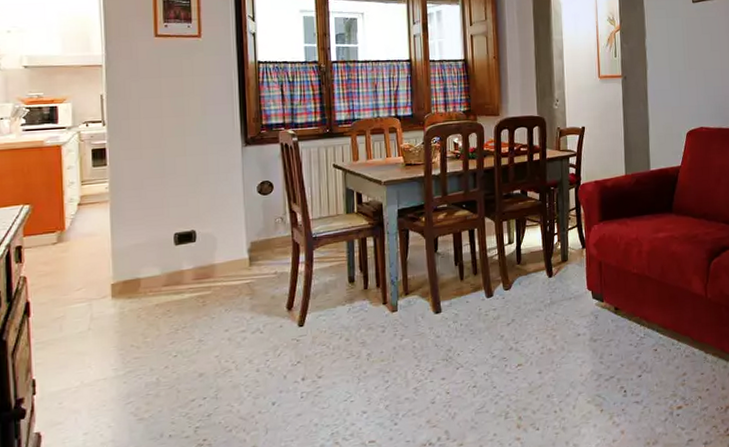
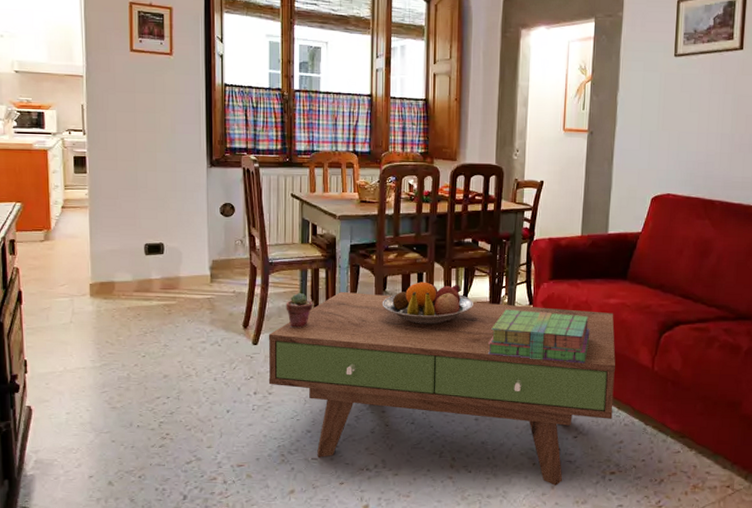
coffee table: none [315,246,674,439] -> present [268,292,616,486]
potted succulent: none [333,264,362,303] -> present [286,292,313,328]
fruit bowl: none [435,235,527,282] -> present [383,280,473,325]
stack of books: none [545,252,644,304] -> present [488,309,590,364]

